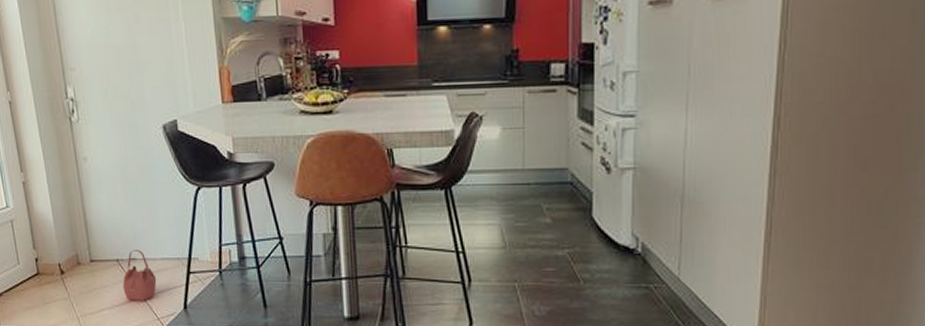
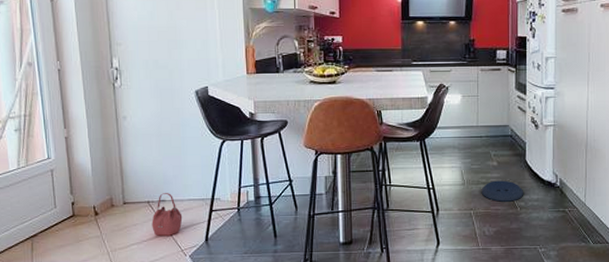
robot vacuum: none [529,243,588,272] -> present [481,180,523,202]

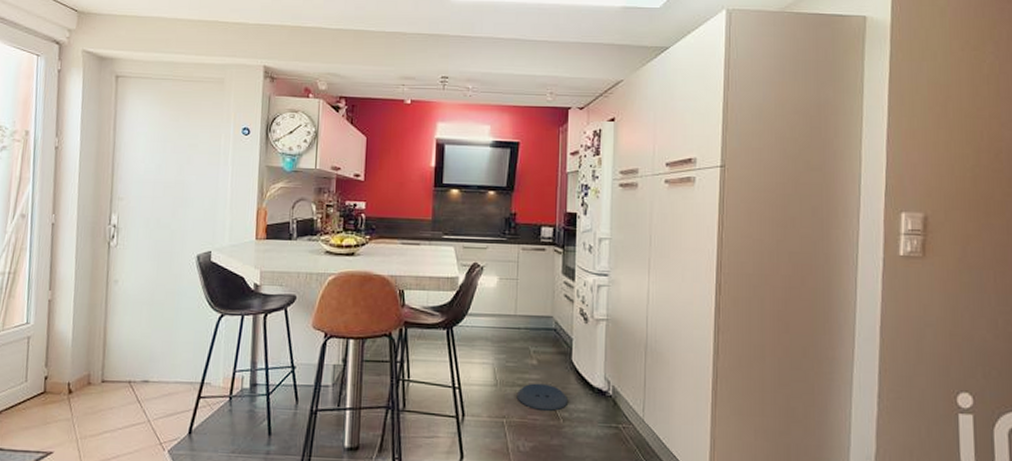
handbag: present [152,193,183,236] -> none [130,372,166,424]

